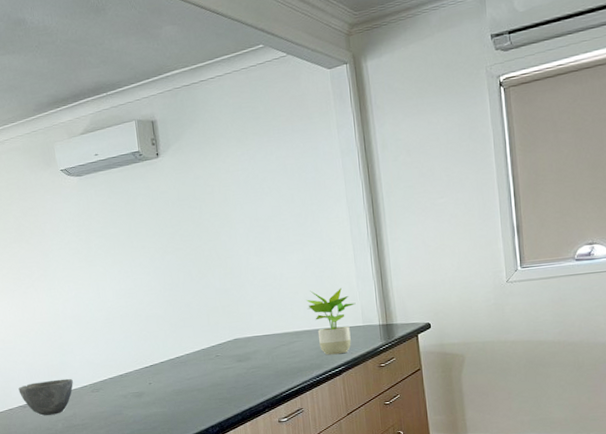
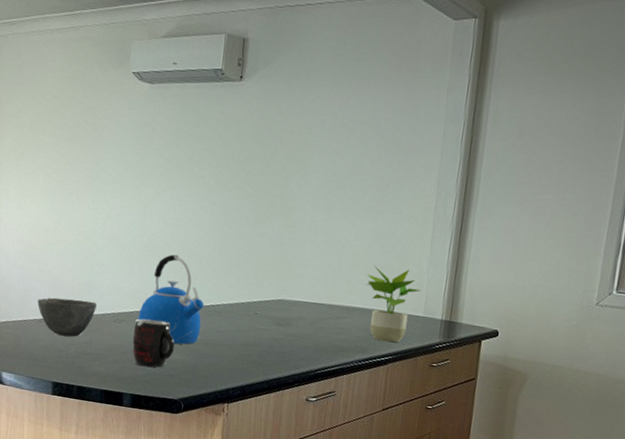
mug: none [111,381,152,426] -> present [132,319,175,368]
kettle: none [112,320,172,399] -> present [138,254,204,345]

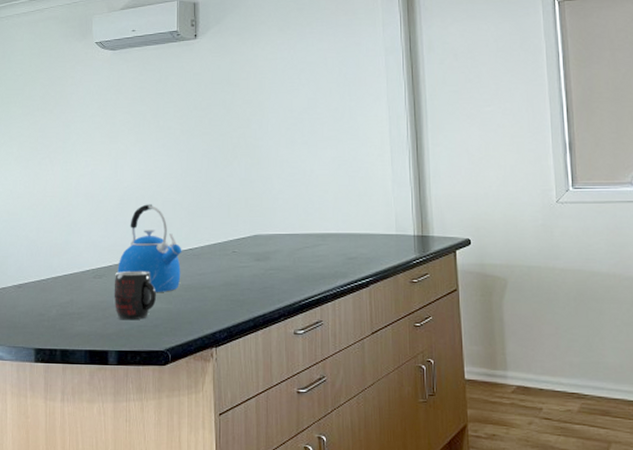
bowl: present [37,297,97,337] -> none [16,260,75,299]
potted plant: present [366,265,421,343] -> none [336,190,390,264]

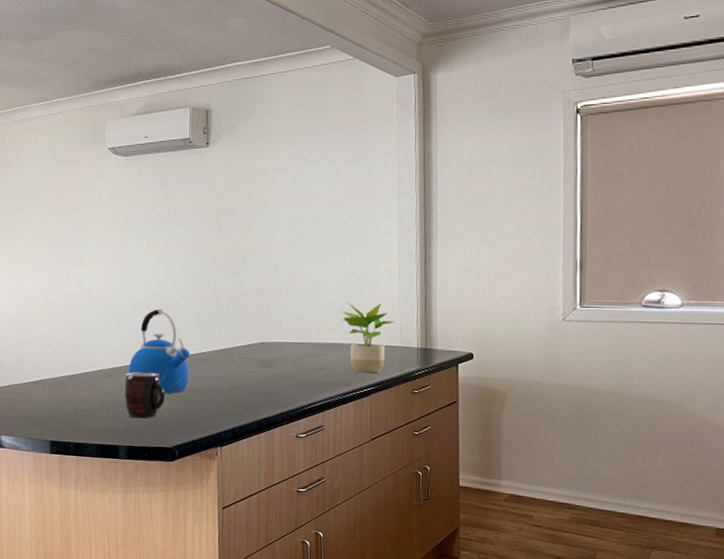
potted plant: none [336,190,390,264] -> present [342,302,395,374]

